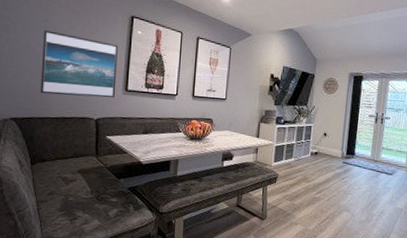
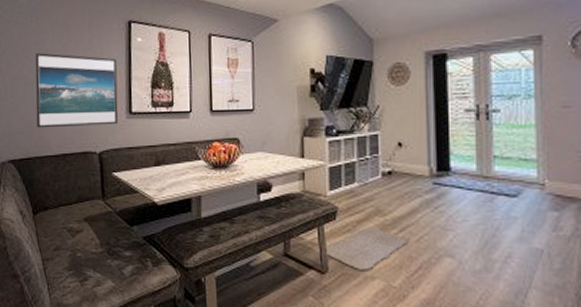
bath mat: none [265,189,323,218] -> present [323,227,409,270]

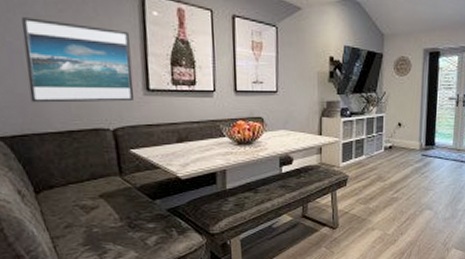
bath mat: present [323,227,409,270] -> none [335,191,402,224]

